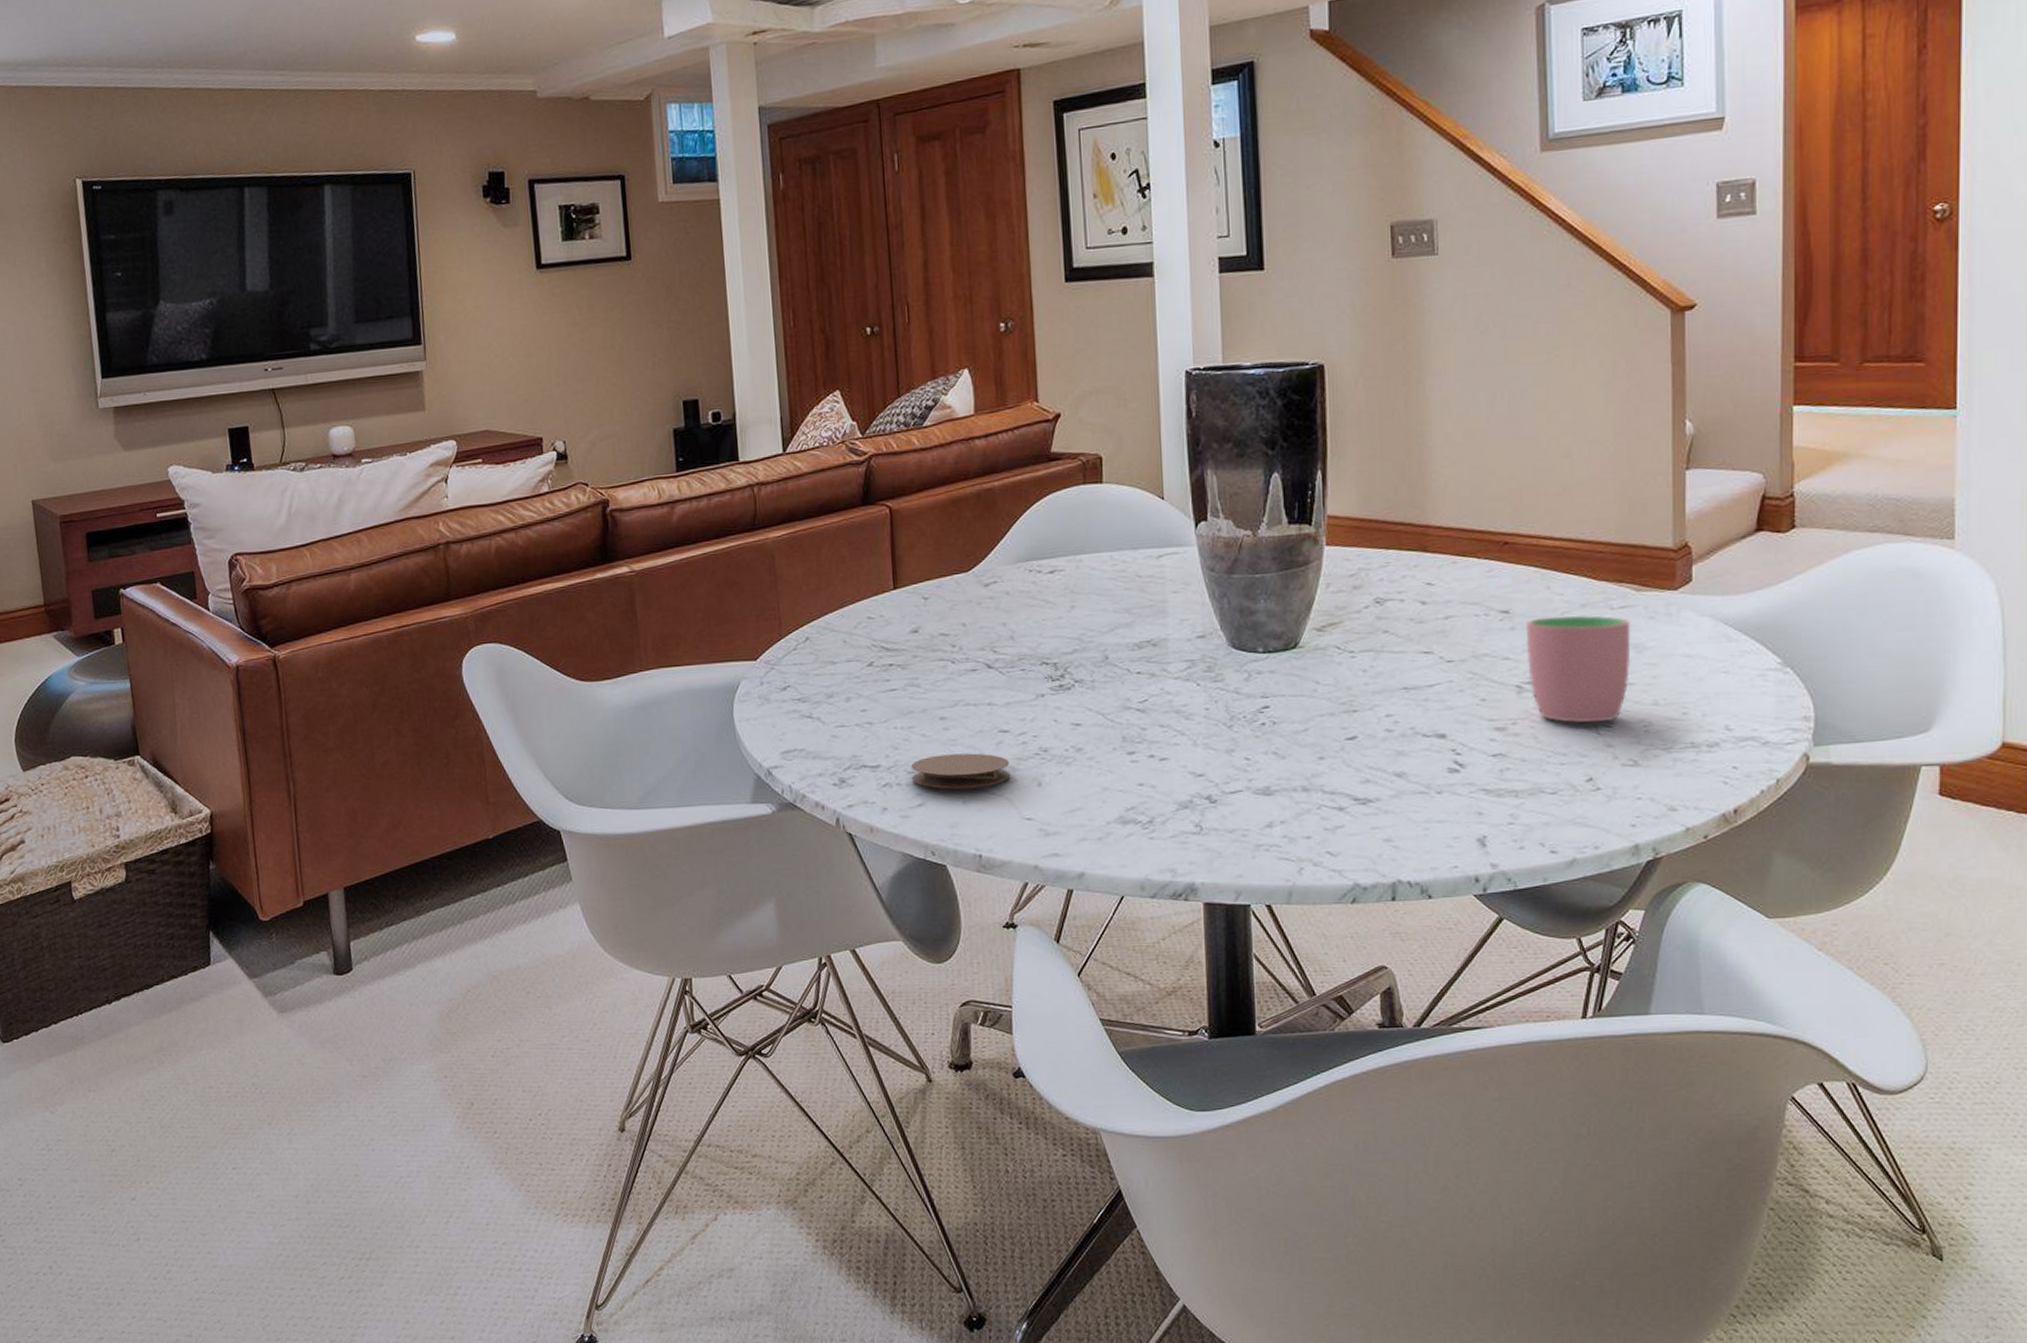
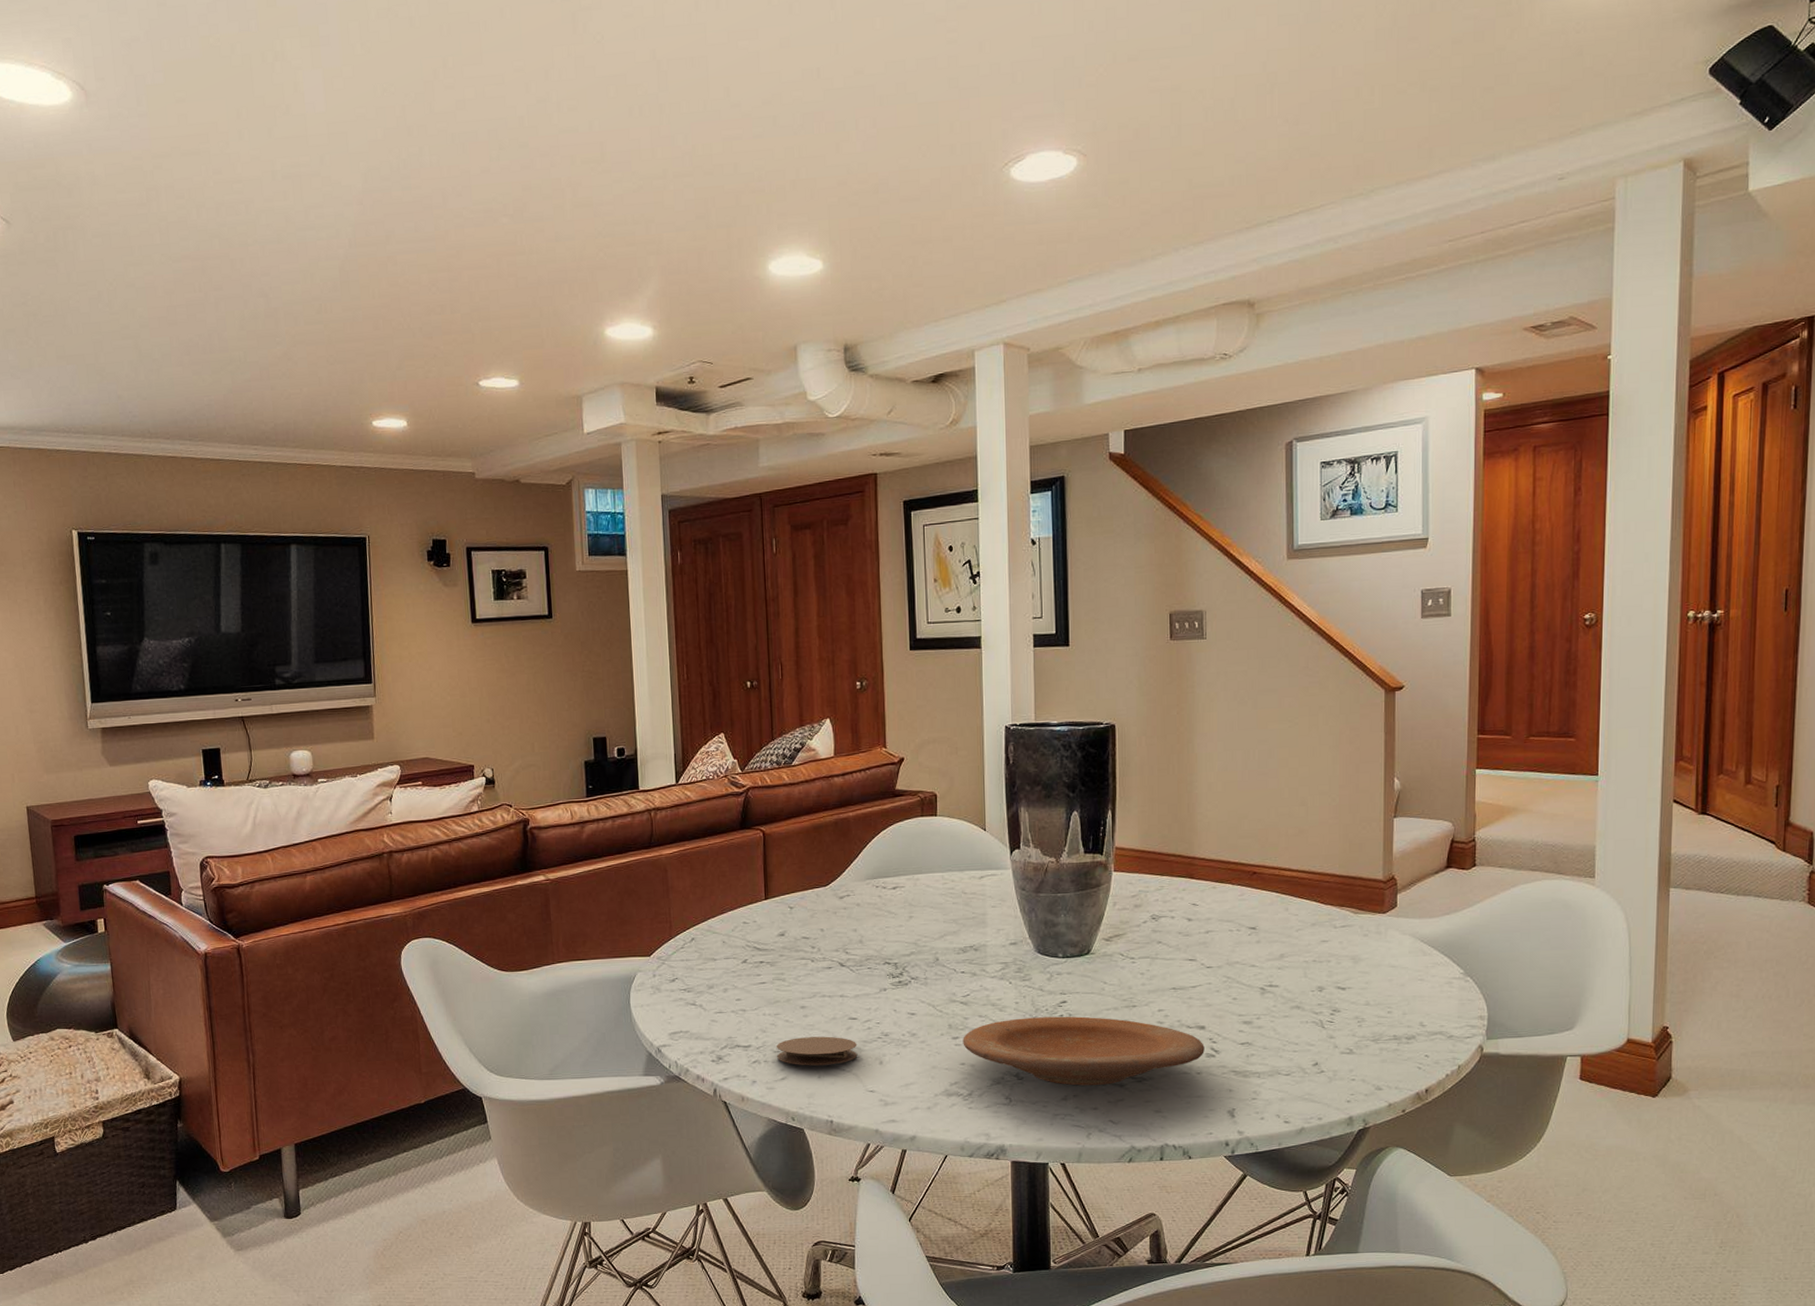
plate: none [1140,724,1446,810] -> present [963,1016,1205,1086]
cup: present [1527,614,1631,723] -> none [1269,932,1349,1018]

